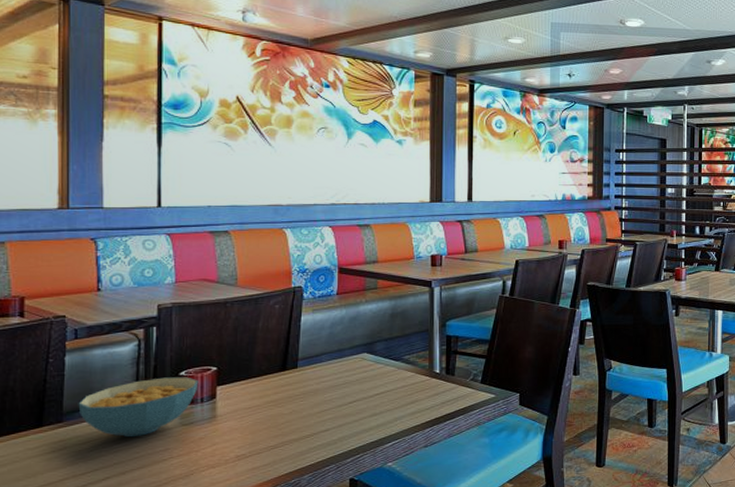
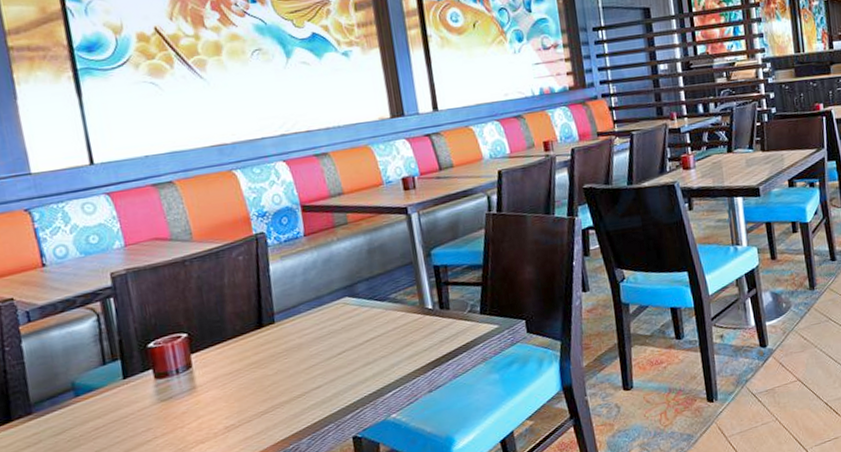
cereal bowl: present [78,377,199,438] -> none [45,348,170,422]

